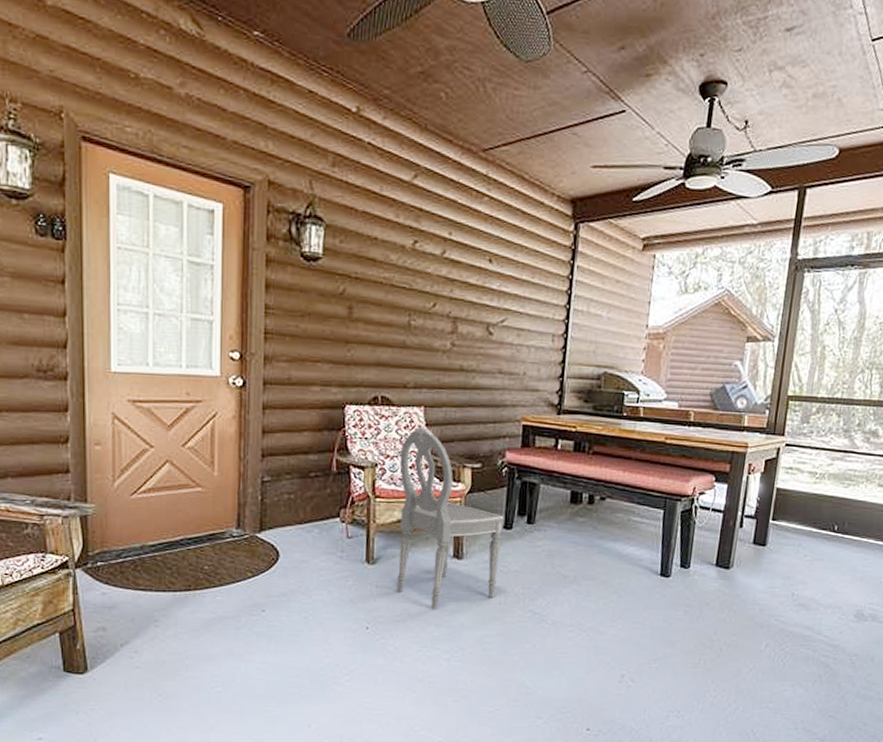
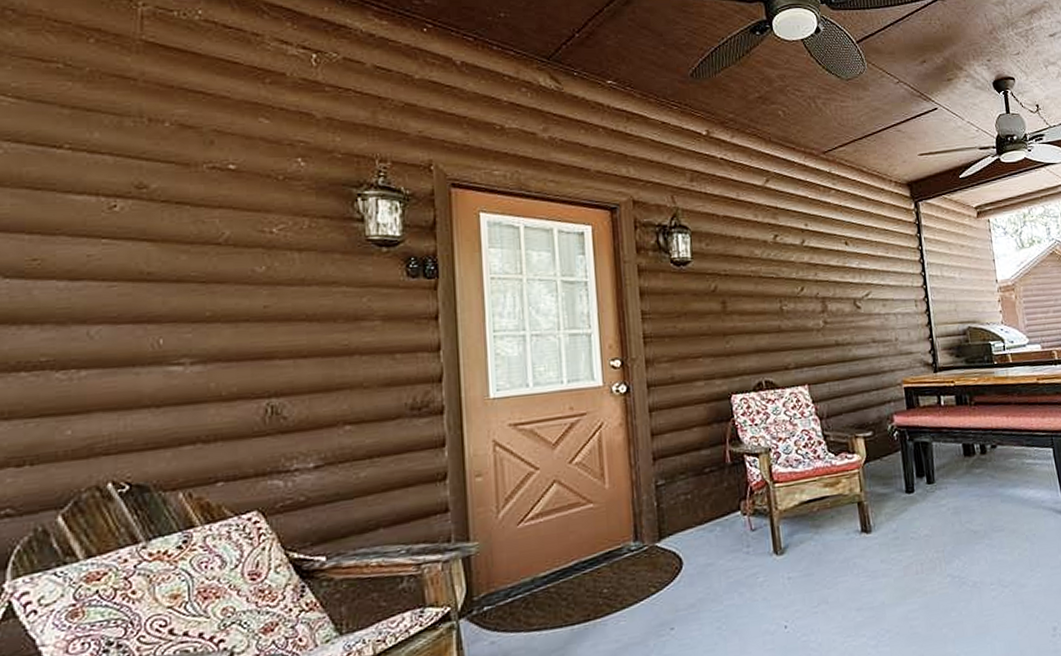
dining chair: present [397,426,504,609] -> none [792,403,910,592]

